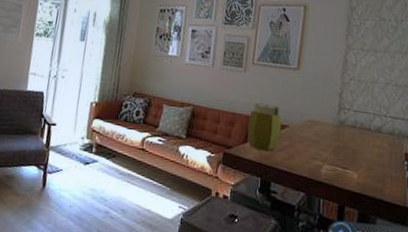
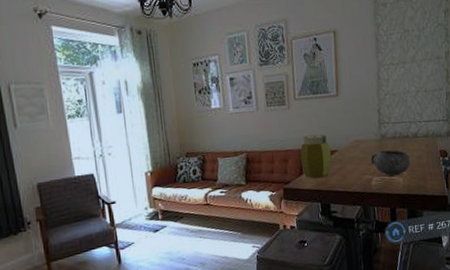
decorative bowl: none [323,137,369,170] -> present [370,150,411,176]

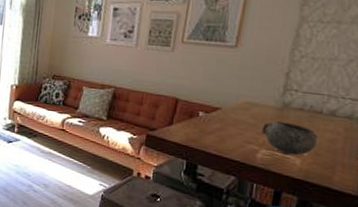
jar: present [300,134,332,179] -> none [172,84,213,135]

